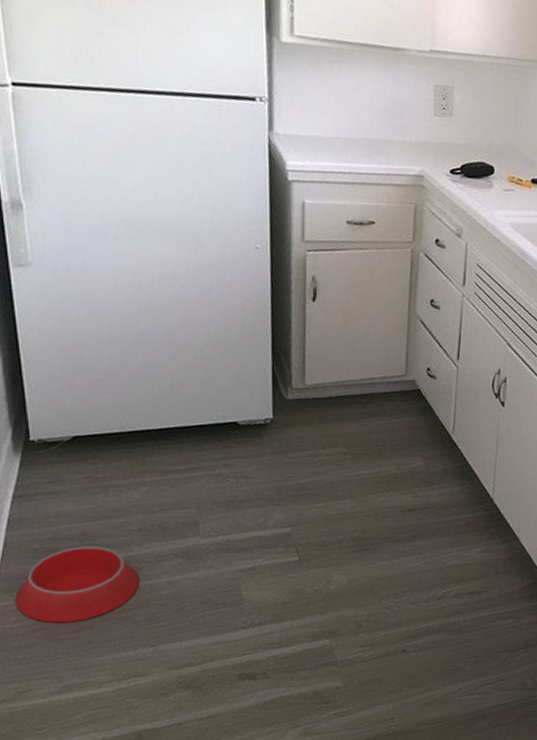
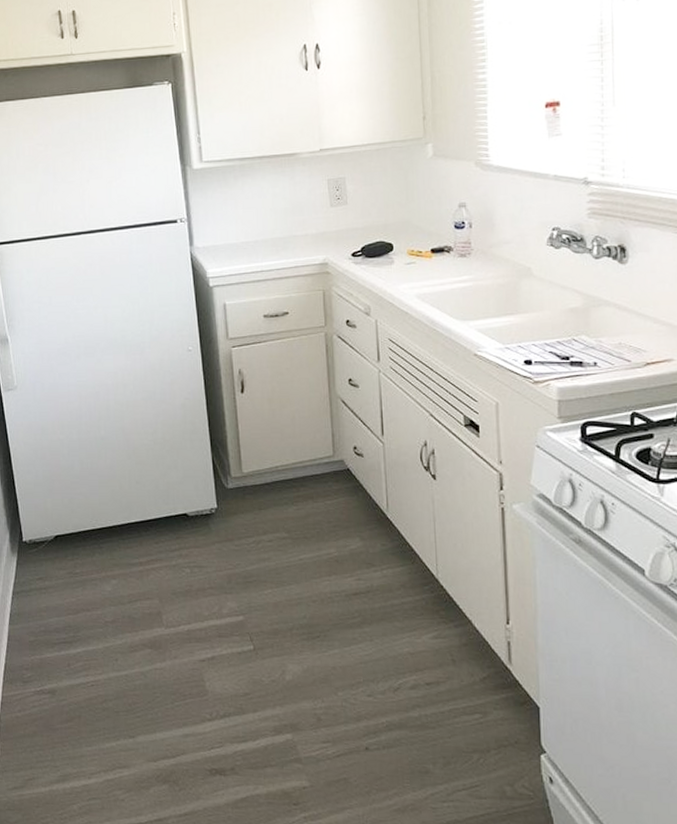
pet bowl: present [15,546,140,623] -> none [18,638,117,713]

